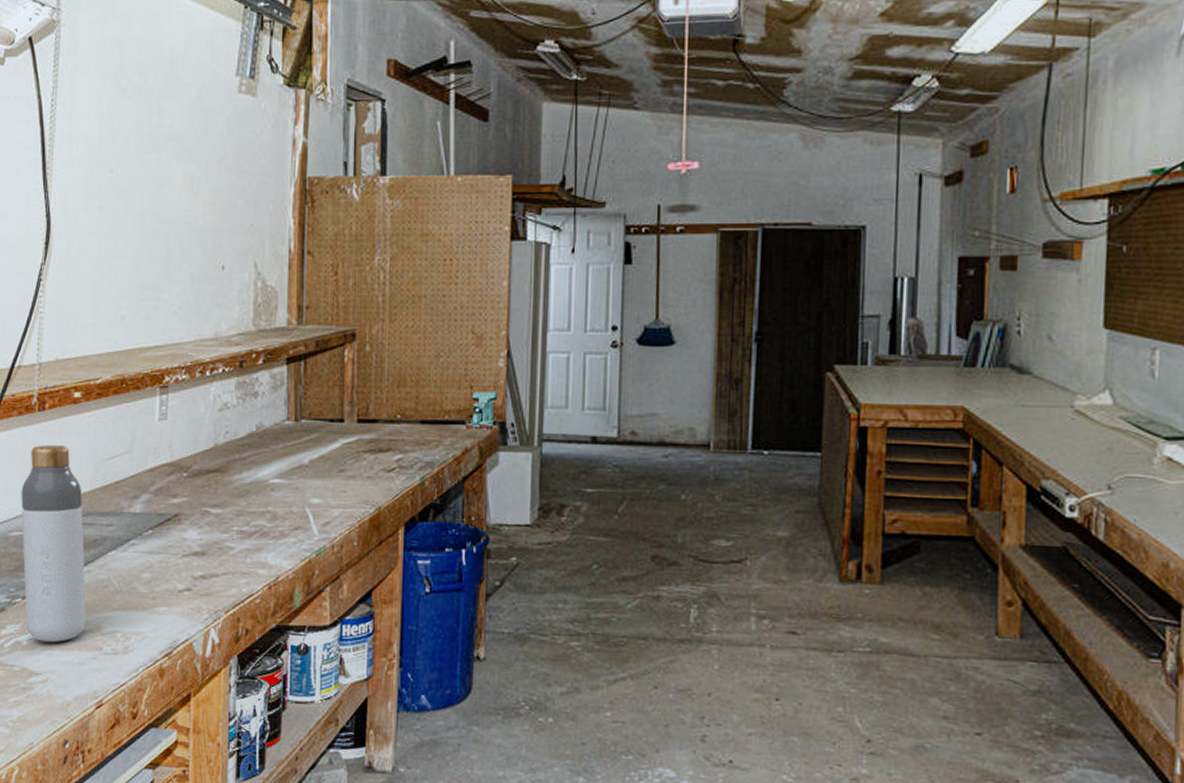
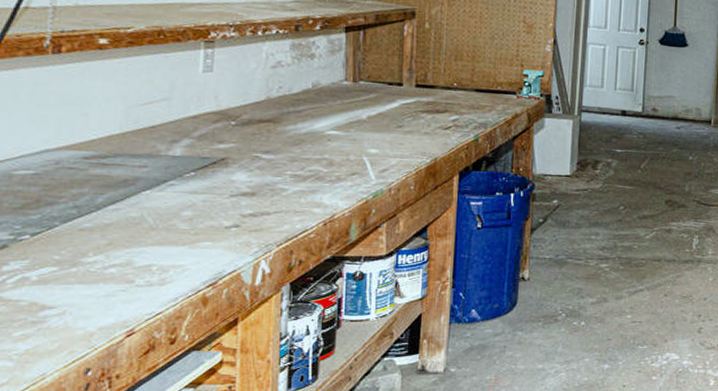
bottle: present [21,444,87,643] -> none [29,87,115,278]

